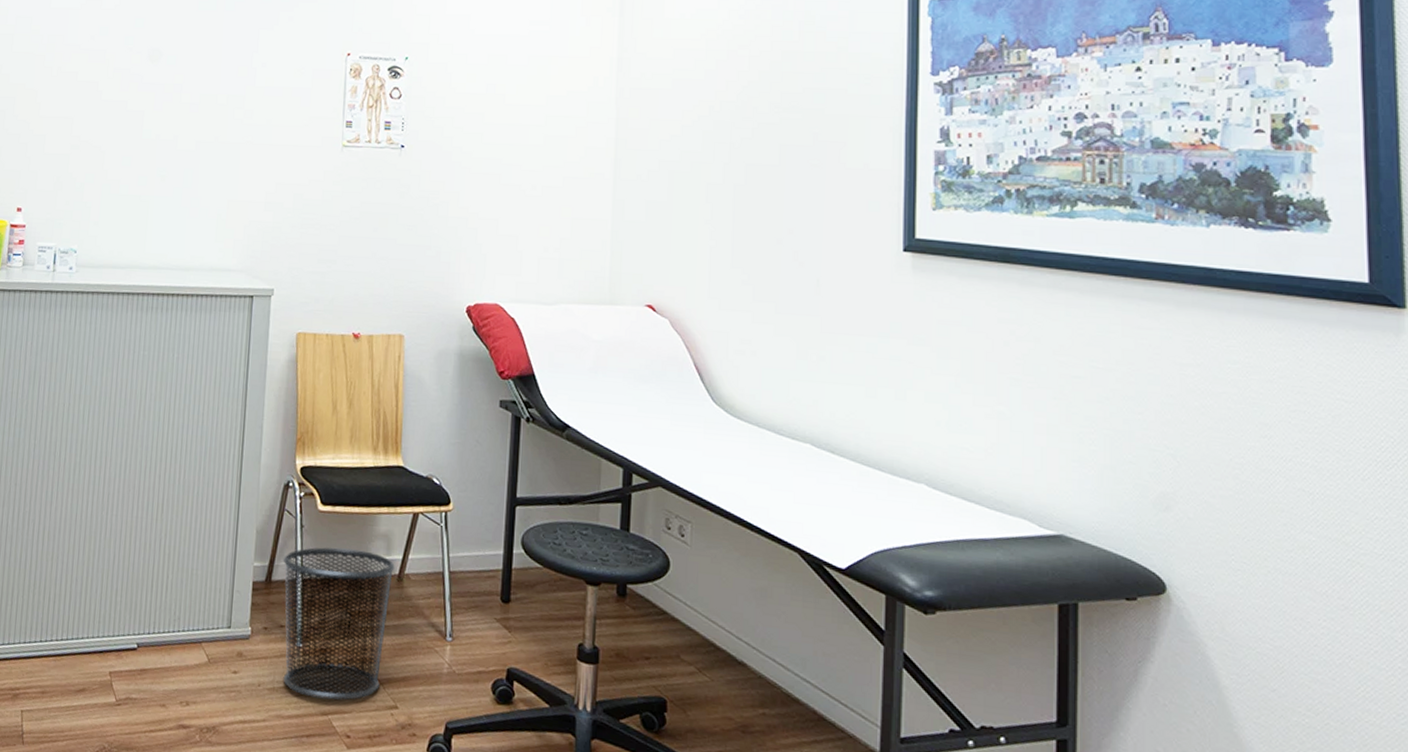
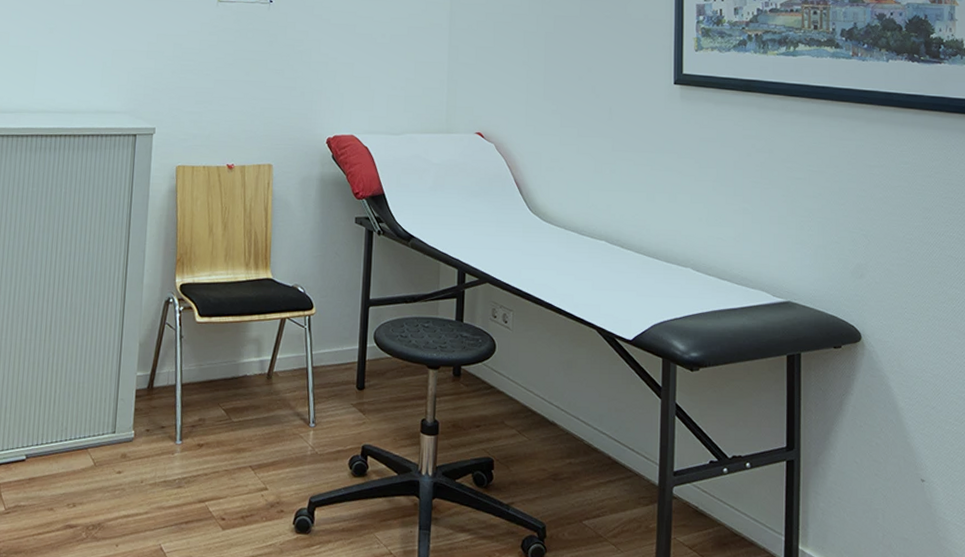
waste bin: present [283,547,395,700] -> none [164,353,265,488]

